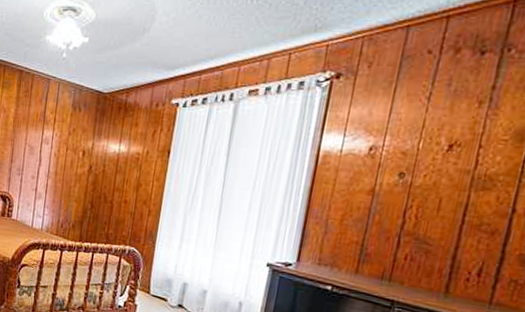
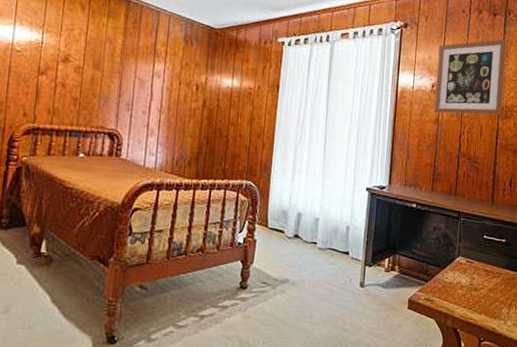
wall art: none [369,85,500,186] -> present [434,39,507,115]

